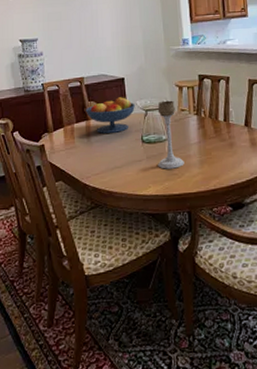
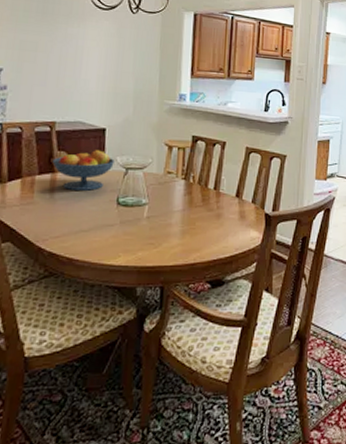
candle holder: present [157,100,184,169] -> none [132,160,164,237]

